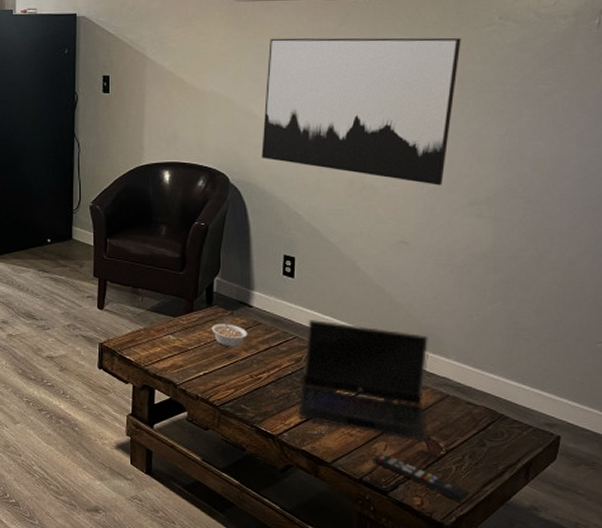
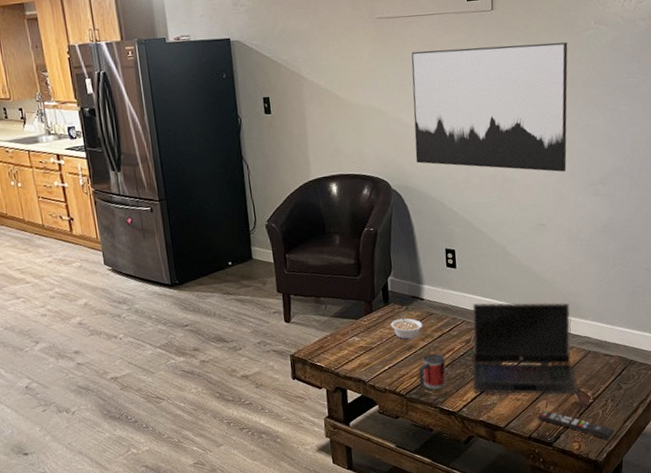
mug: none [236,367,269,407] -> present [418,353,447,390]

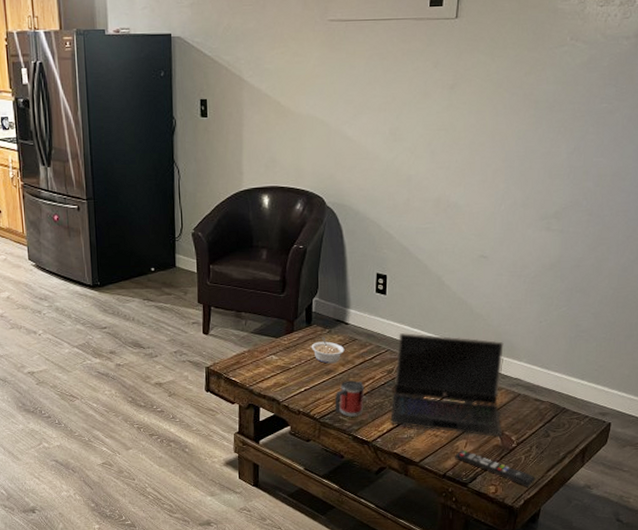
wall art: present [411,42,568,172] -> none [355,58,537,202]

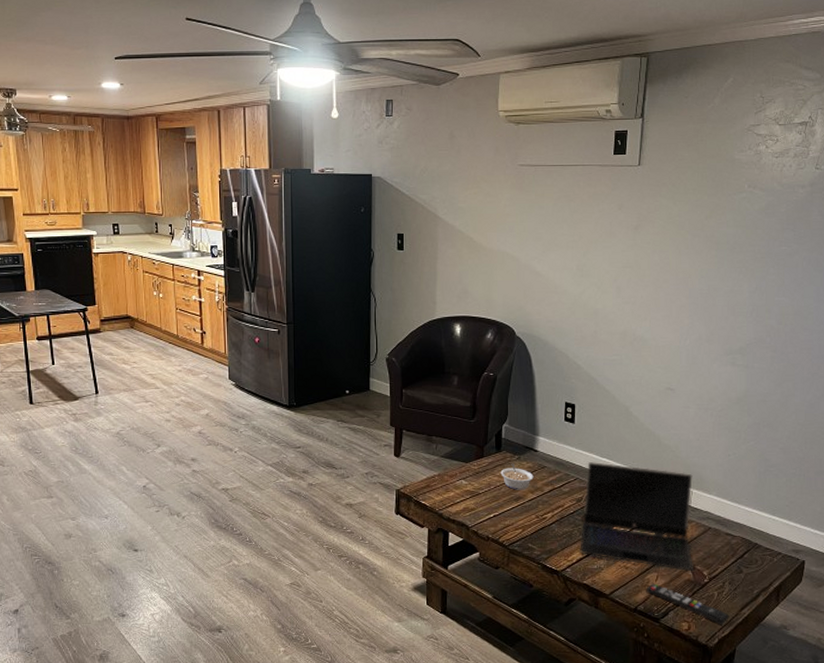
mug: present [334,380,364,417] -> none [523,508,553,545]

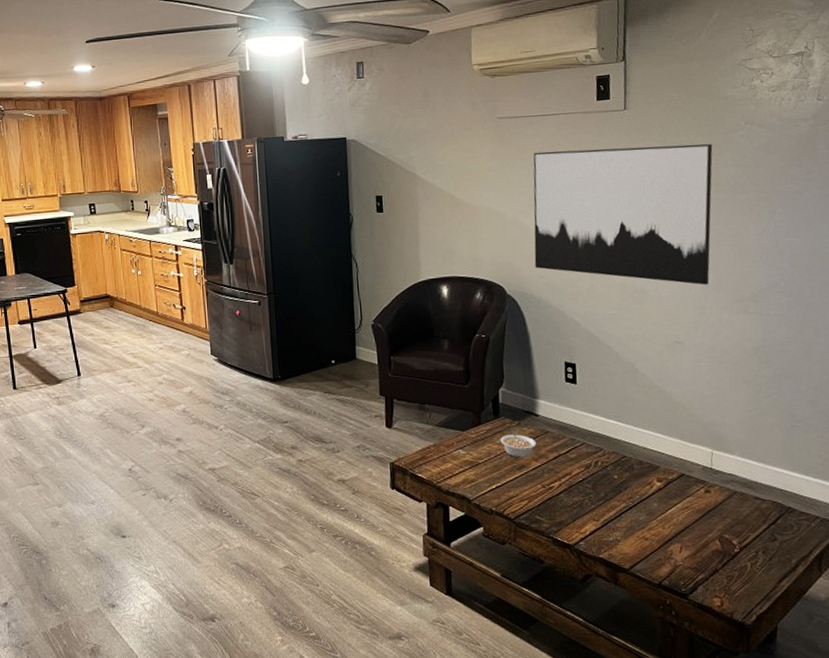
wall art: none [544,201,717,337] -> present [533,144,713,285]
laptop computer: present [580,462,693,572] -> none [592,424,721,541]
remote control: present [646,583,730,625] -> none [669,555,767,600]

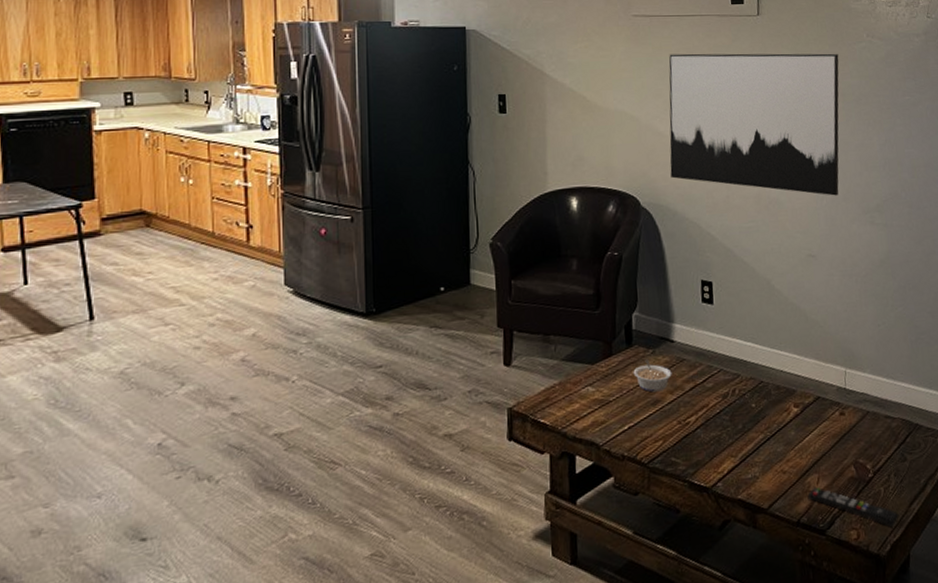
remote control: none [669,555,767,600] -> present [807,486,899,528]

